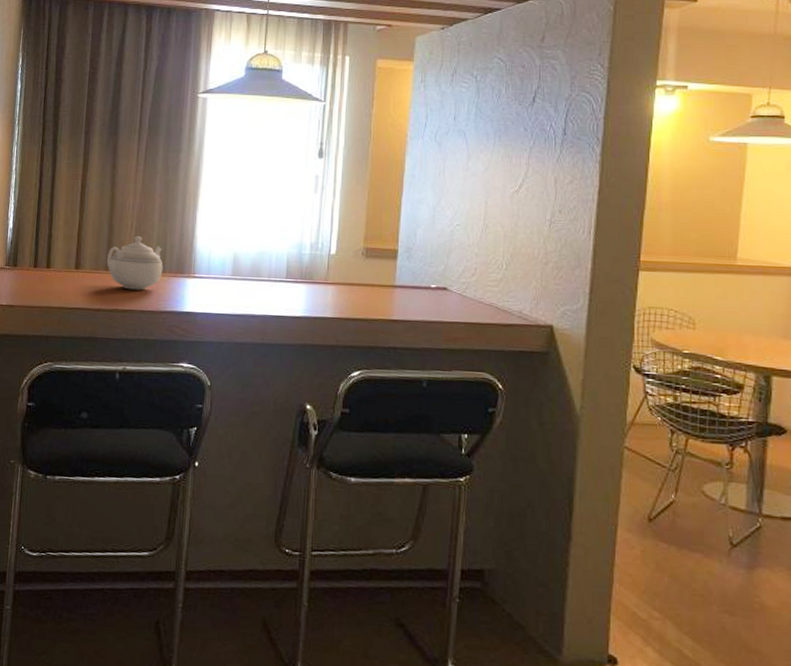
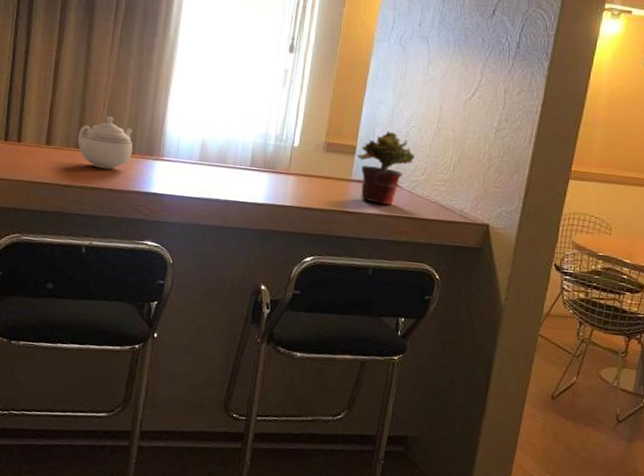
potted plant: none [399,231,462,310] -> present [357,130,415,205]

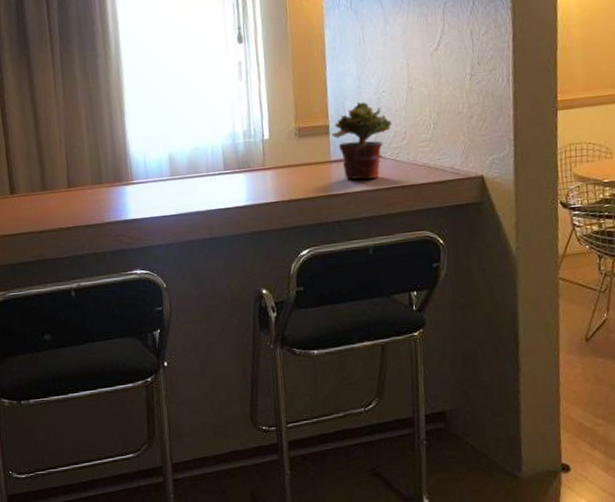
teapot: present [77,116,133,170] -> none [40,151,101,207]

